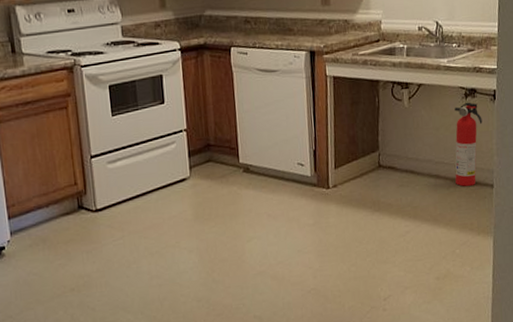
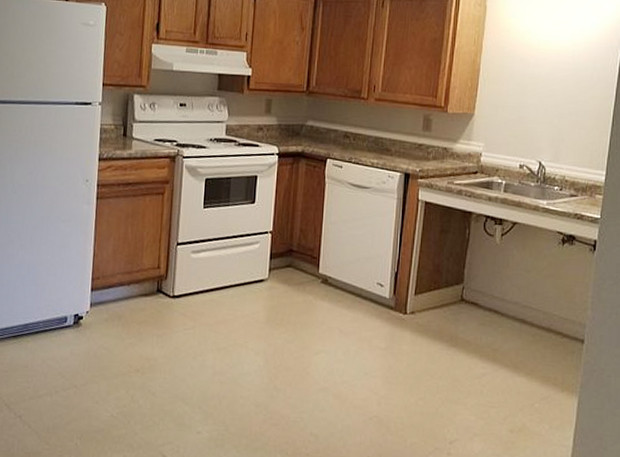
fire extinguisher: present [454,102,483,187] -> none [542,248,579,337]

